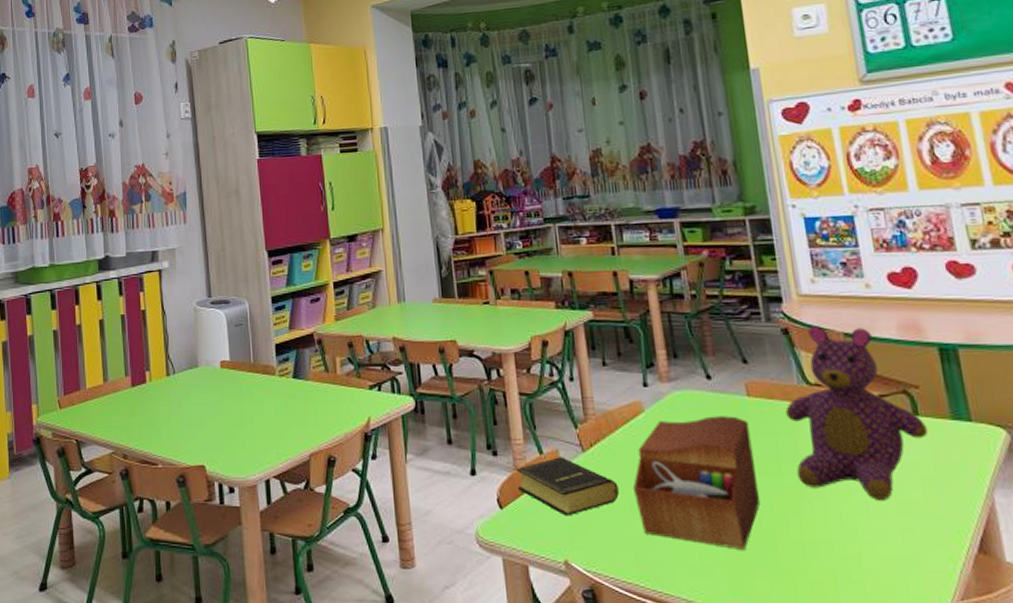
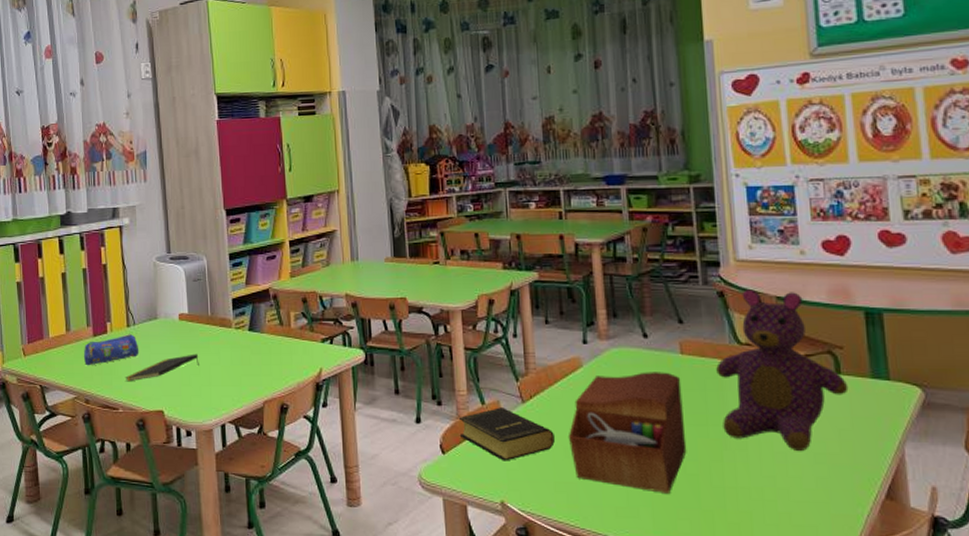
pencil case: none [121,382,180,419] -> present [83,333,139,366]
notepad: none [164,403,242,435] -> present [124,354,199,382]

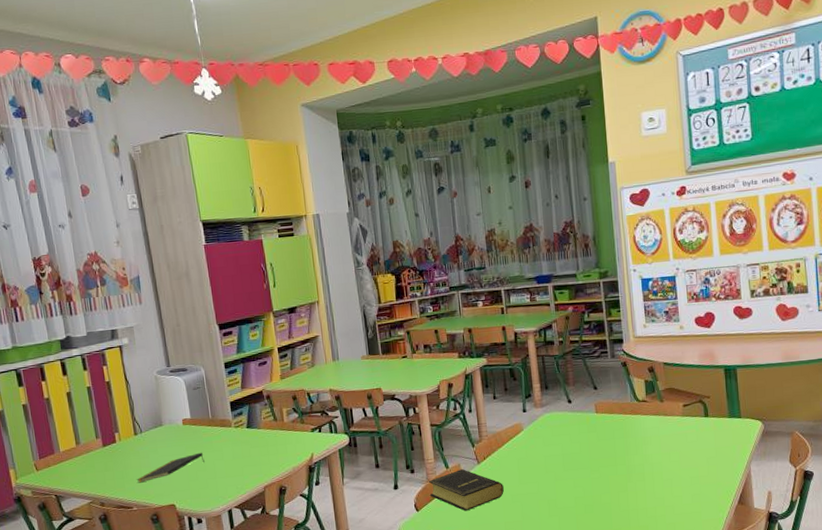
pencil case: present [83,333,139,366] -> none [95,440,148,474]
sewing box: present [568,372,687,493] -> none [514,428,602,521]
teddy bear: present [716,289,849,452] -> none [622,358,714,478]

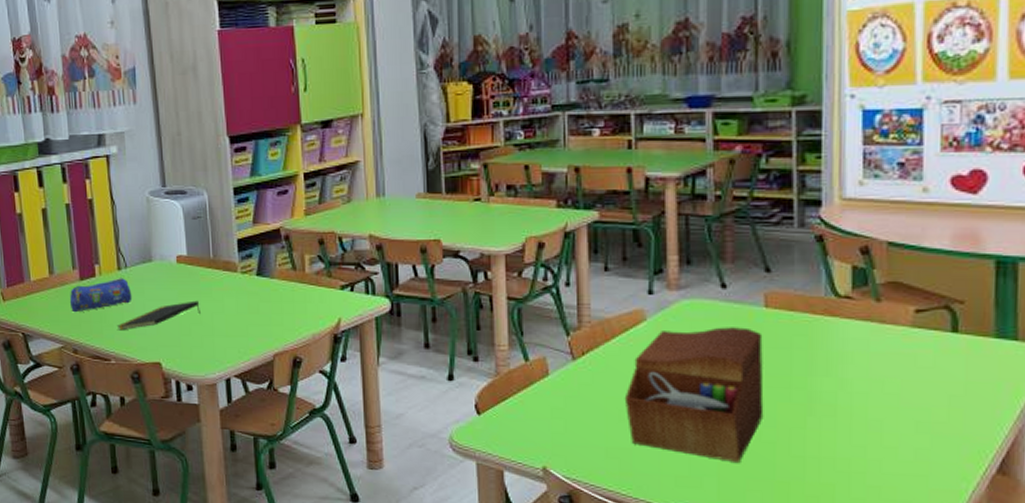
pencil case: none [95,440,148,474] -> present [69,277,133,313]
book: present [428,469,504,511] -> none [497,365,608,424]
sewing box: none [514,428,602,521] -> present [624,327,764,462]

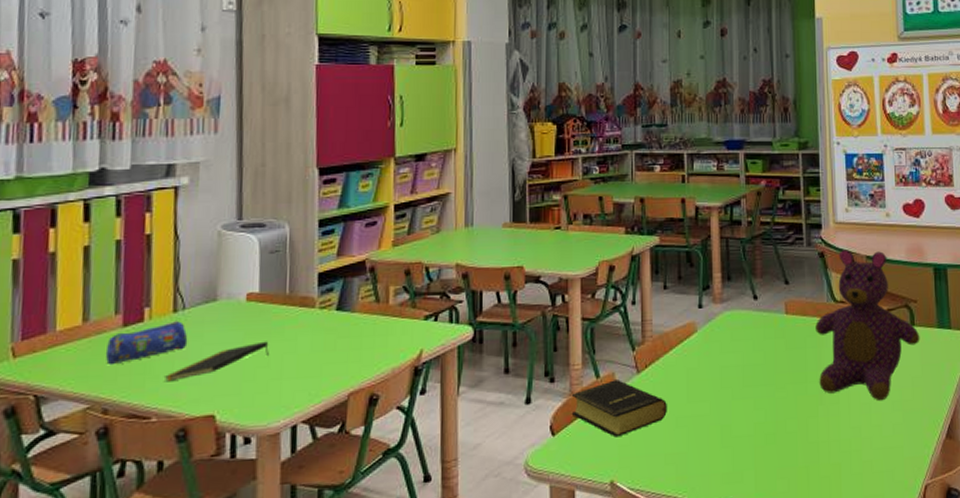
book: none [497,365,608,424] -> present [571,380,667,438]
sewing box: present [624,327,764,462] -> none [680,332,788,455]
teddy bear: none [807,233,966,420] -> present [815,250,920,401]

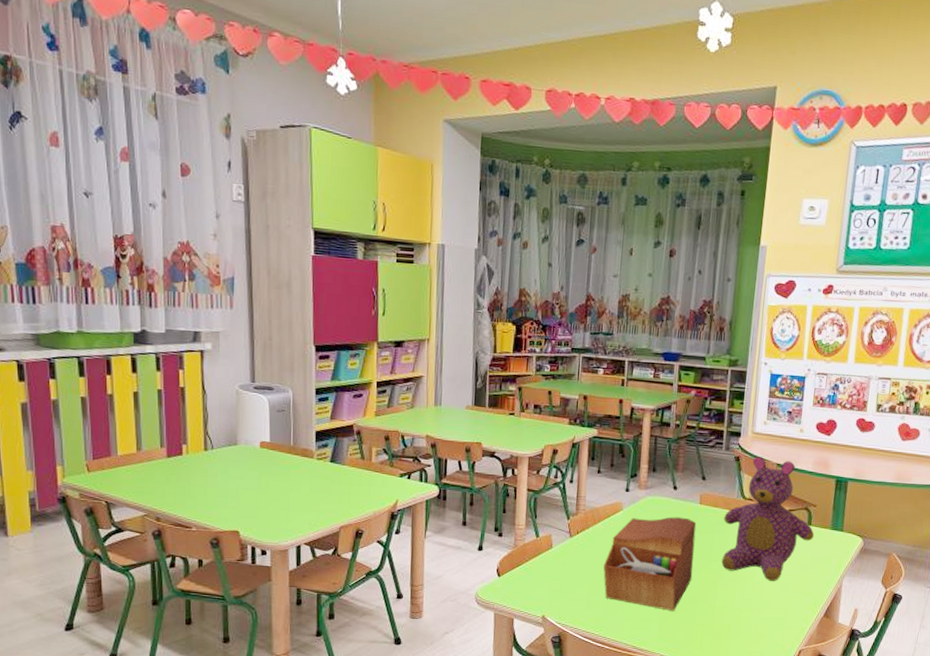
pencil case: present [105,320,188,366] -> none [155,456,217,486]
notepad: present [163,341,269,382] -> none [199,480,278,503]
book: present [571,380,667,438] -> none [515,540,593,584]
sewing box: none [680,332,788,455] -> present [603,516,697,611]

